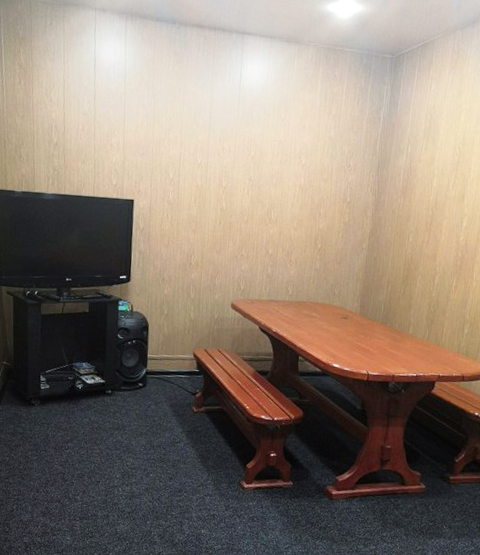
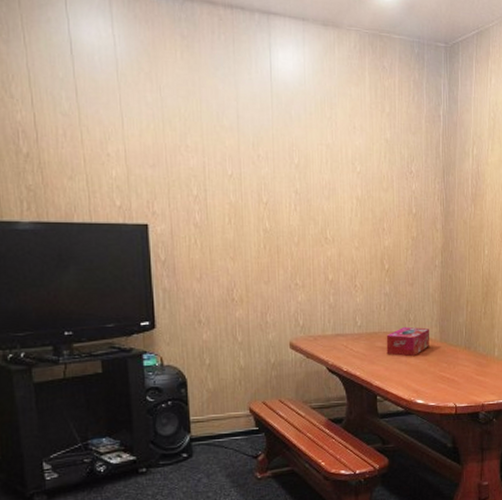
tissue box: none [311,299,352,325] -> present [386,326,430,356]

